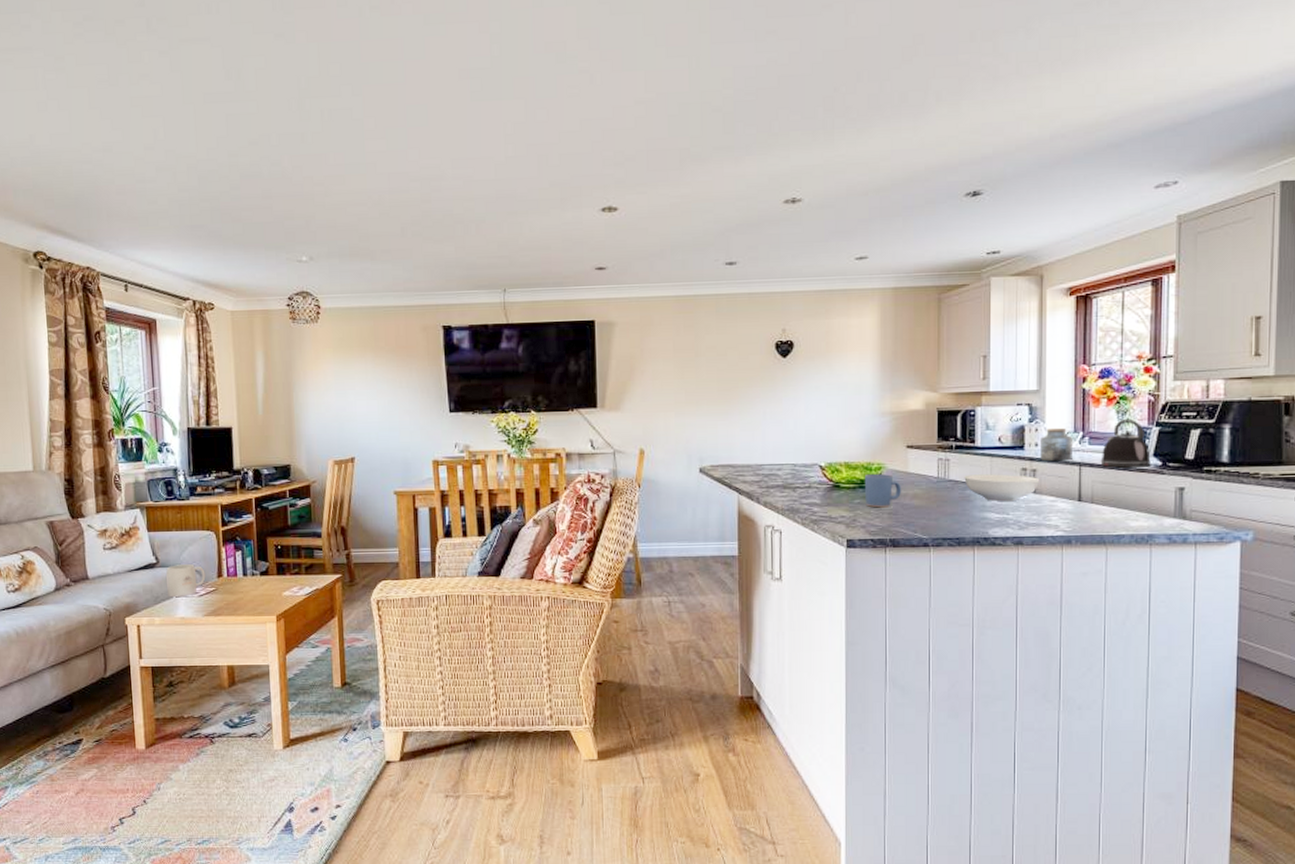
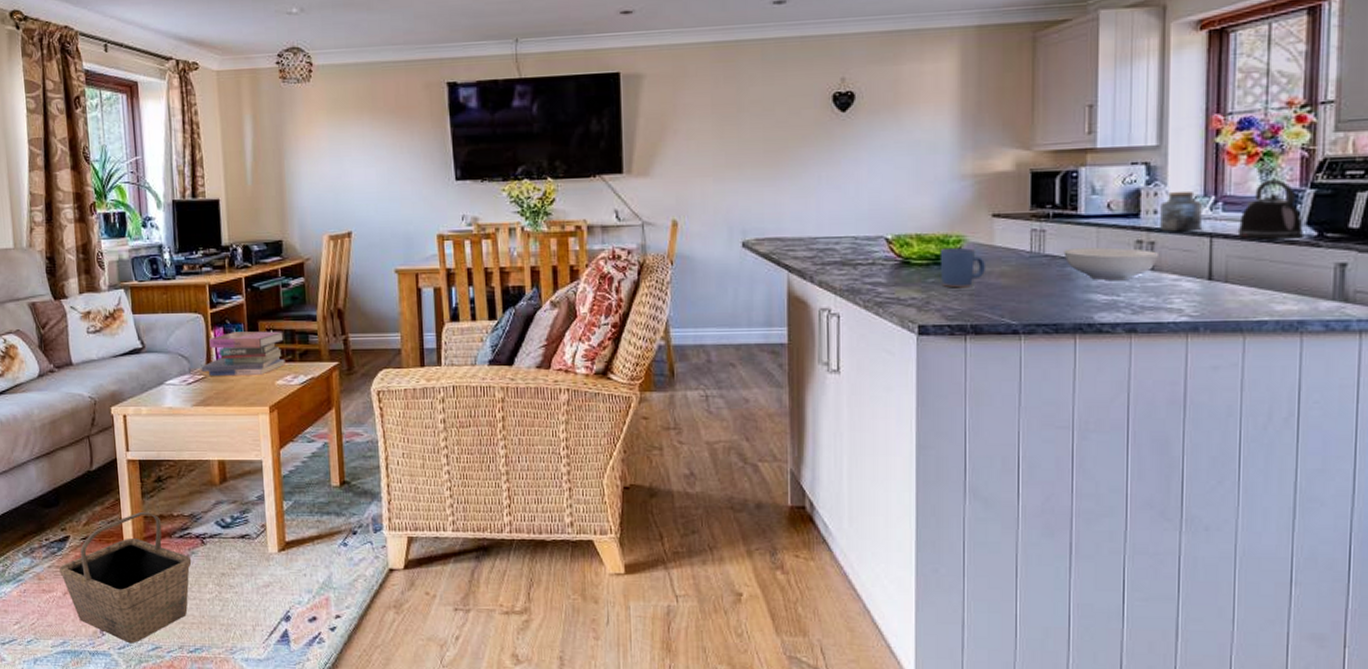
basket: none [72,715,201,838] -> present [59,512,192,644]
mug: present [165,564,206,598] -> none [152,350,194,386]
books: none [212,547,292,588] -> present [201,331,285,376]

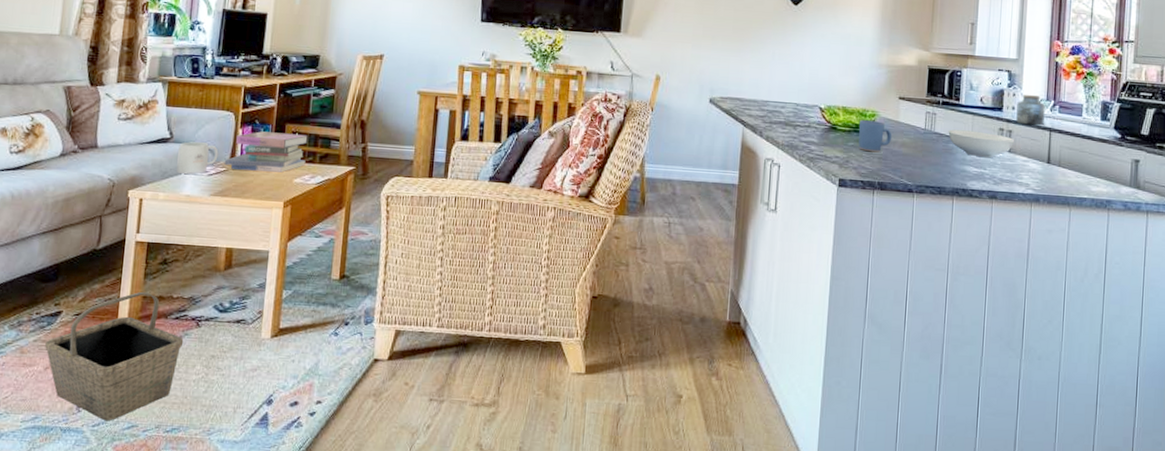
mug: none [152,350,194,386] -> present [176,141,219,175]
kettle: present [1237,179,1303,240] -> none [1068,92,1112,138]

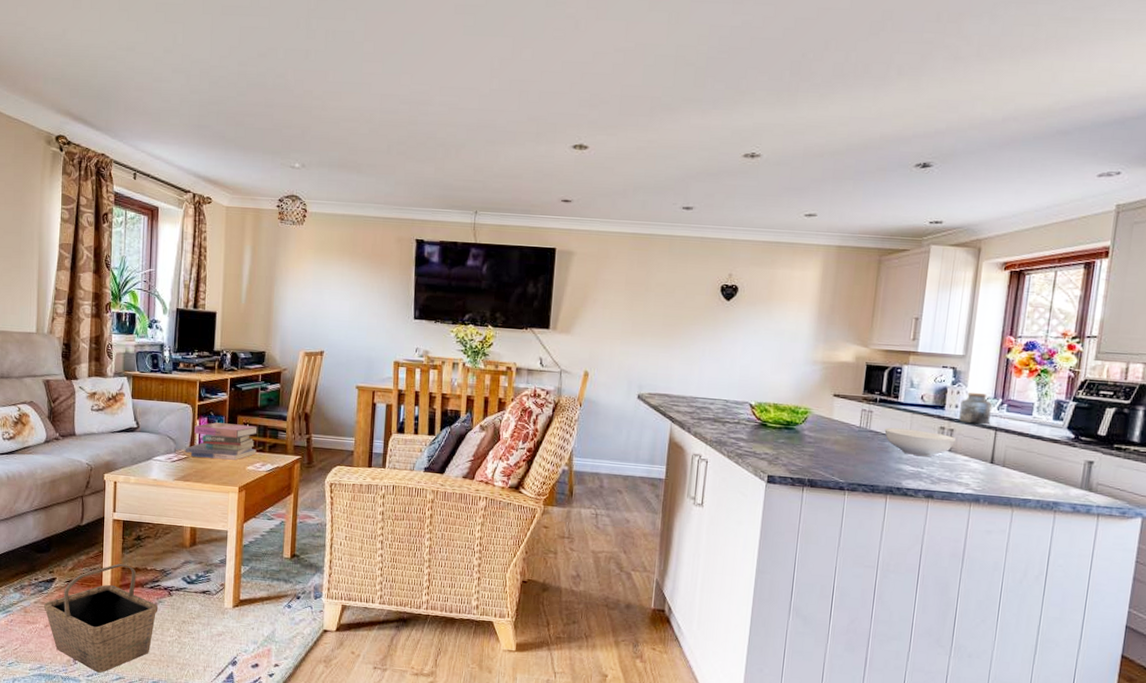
mug: present [176,141,219,175] -> none [143,431,180,461]
mug: present [858,119,892,153] -> none [789,416,825,450]

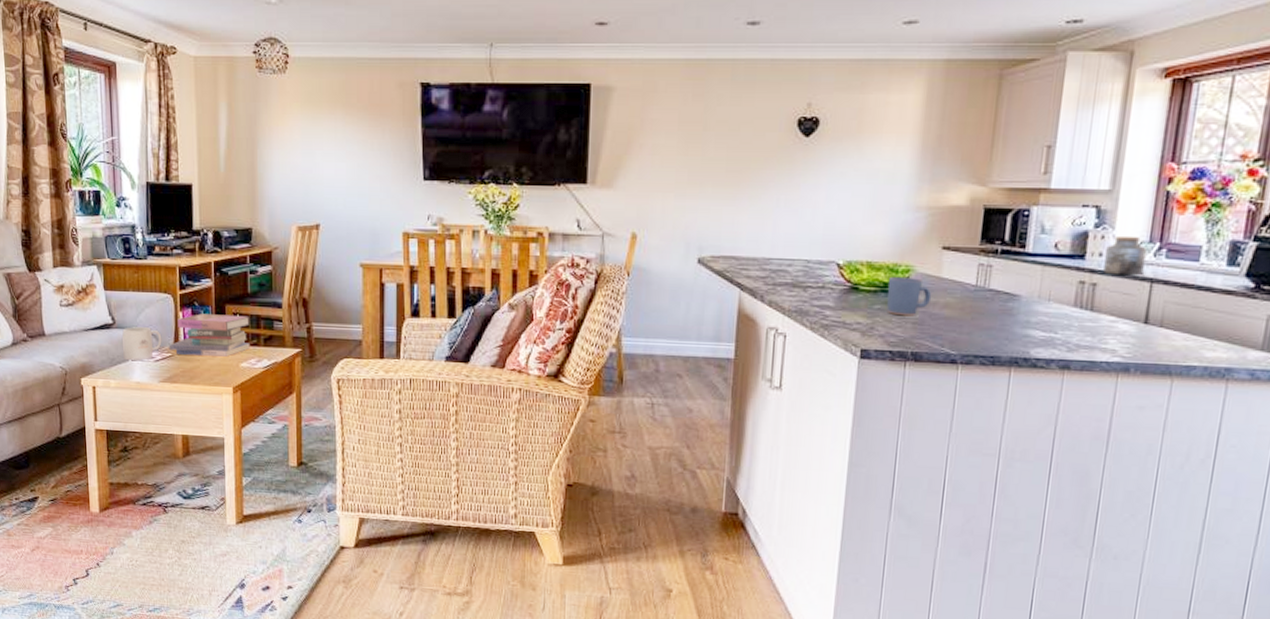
basket: present [44,564,159,673] -> none [28,479,154,600]
mug: none [143,431,180,461] -> present [121,327,162,361]
mug: none [789,416,825,450] -> present [886,276,932,317]
bowl: present [884,427,957,457] -> none [1007,284,1100,319]

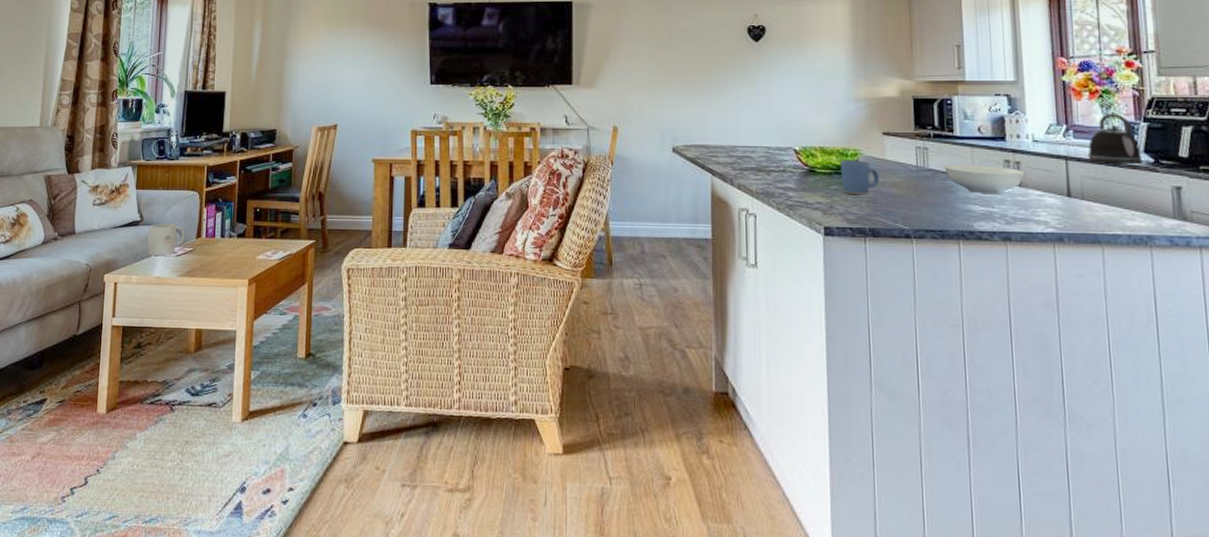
books: present [169,314,250,357] -> none [191,209,269,250]
bowl: none [1007,284,1100,319] -> present [944,164,1025,195]
jar: present [1103,235,1147,276] -> none [1022,119,1058,154]
kettle: none [1177,229,1242,289] -> present [1087,113,1142,164]

